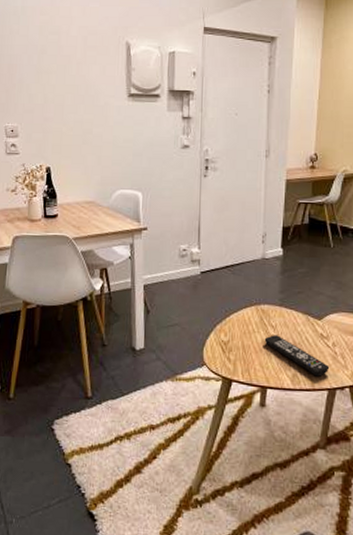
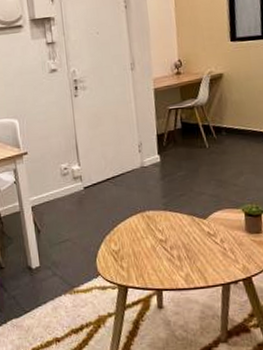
remote control: present [264,335,330,377] -> none [153,238,221,274]

